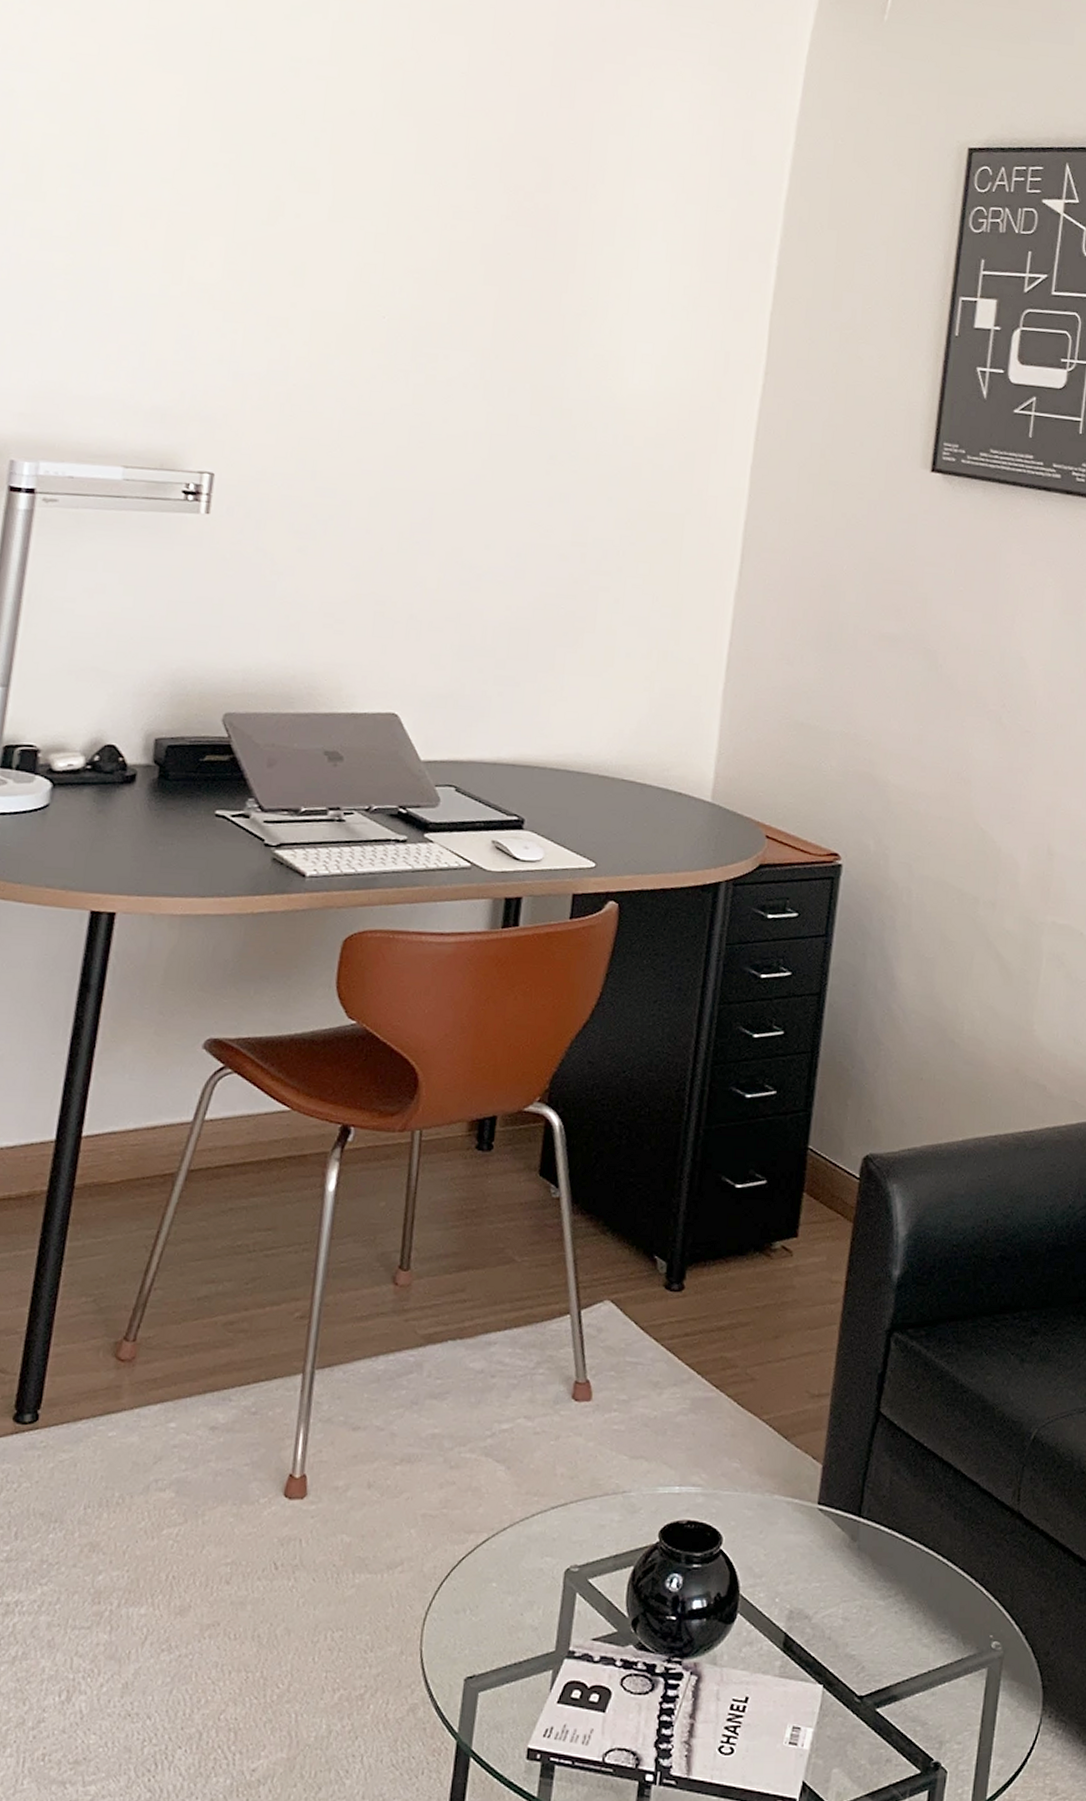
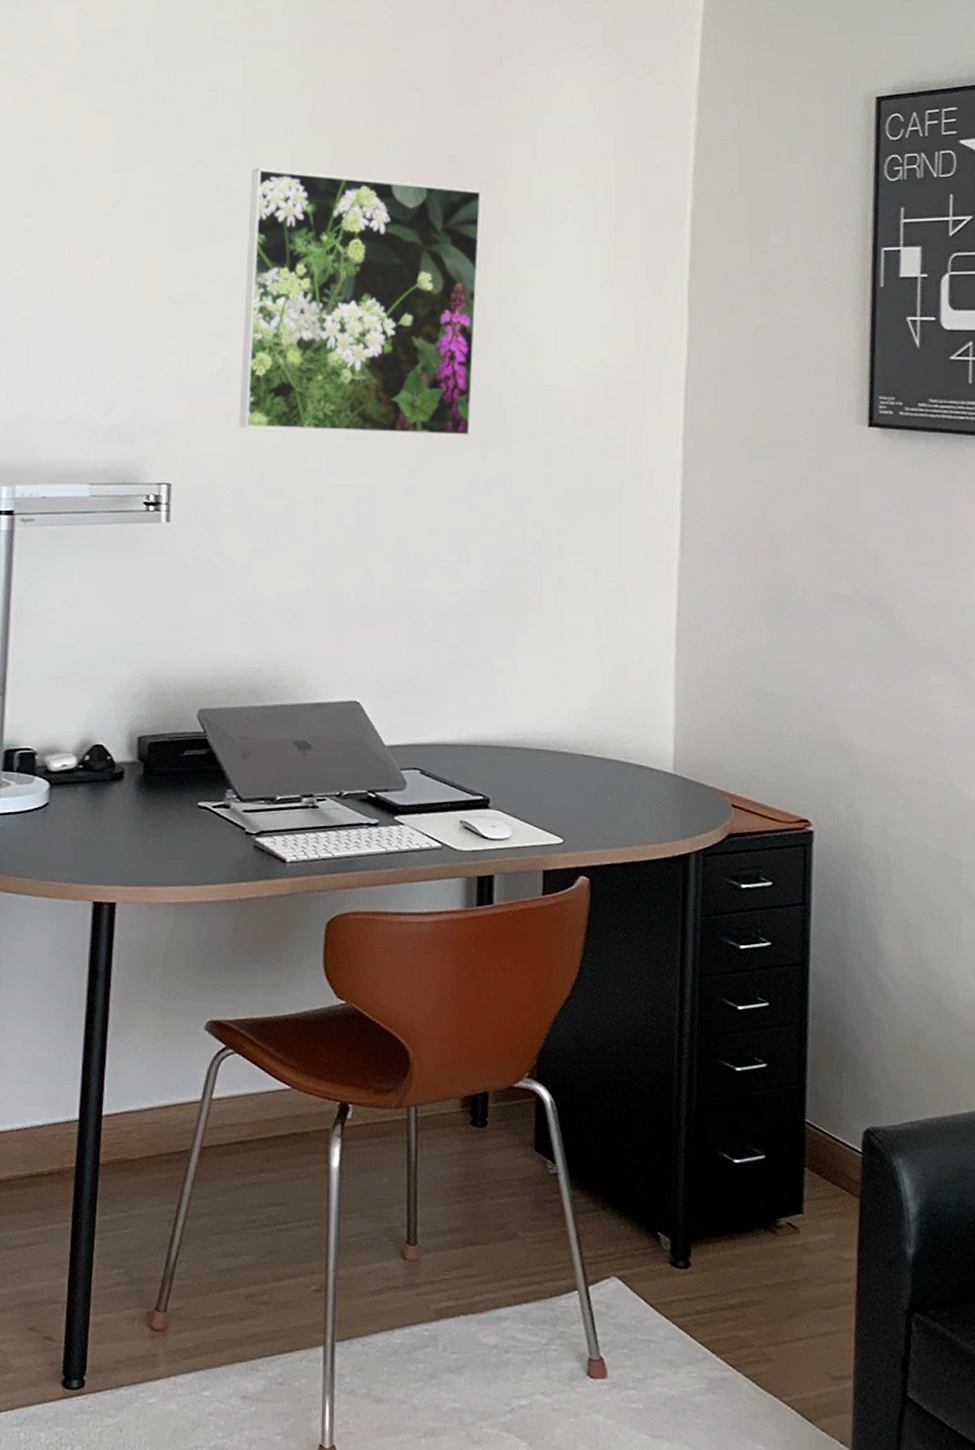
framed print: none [293,148,572,449] -> present [239,168,483,436]

